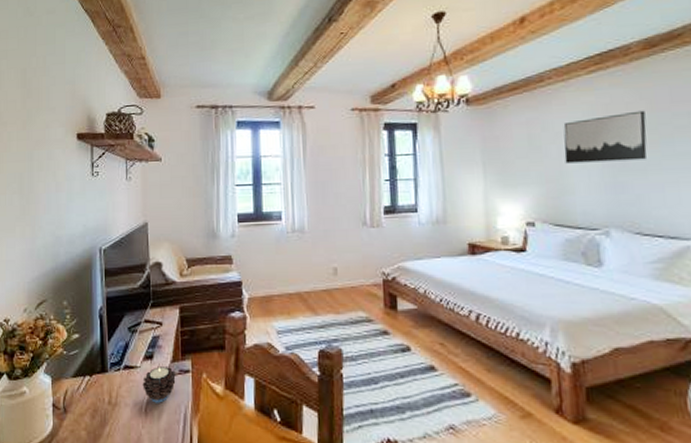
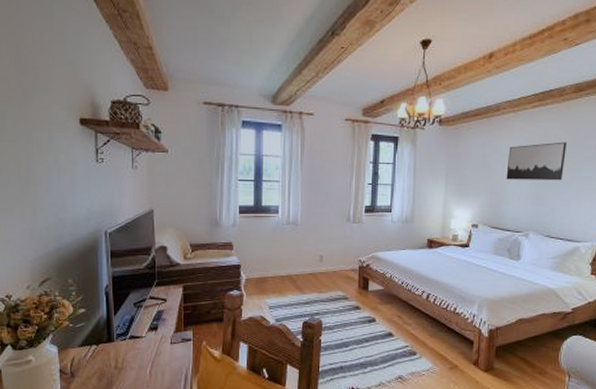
candle: present [142,367,176,403] -> none [147,336,178,366]

